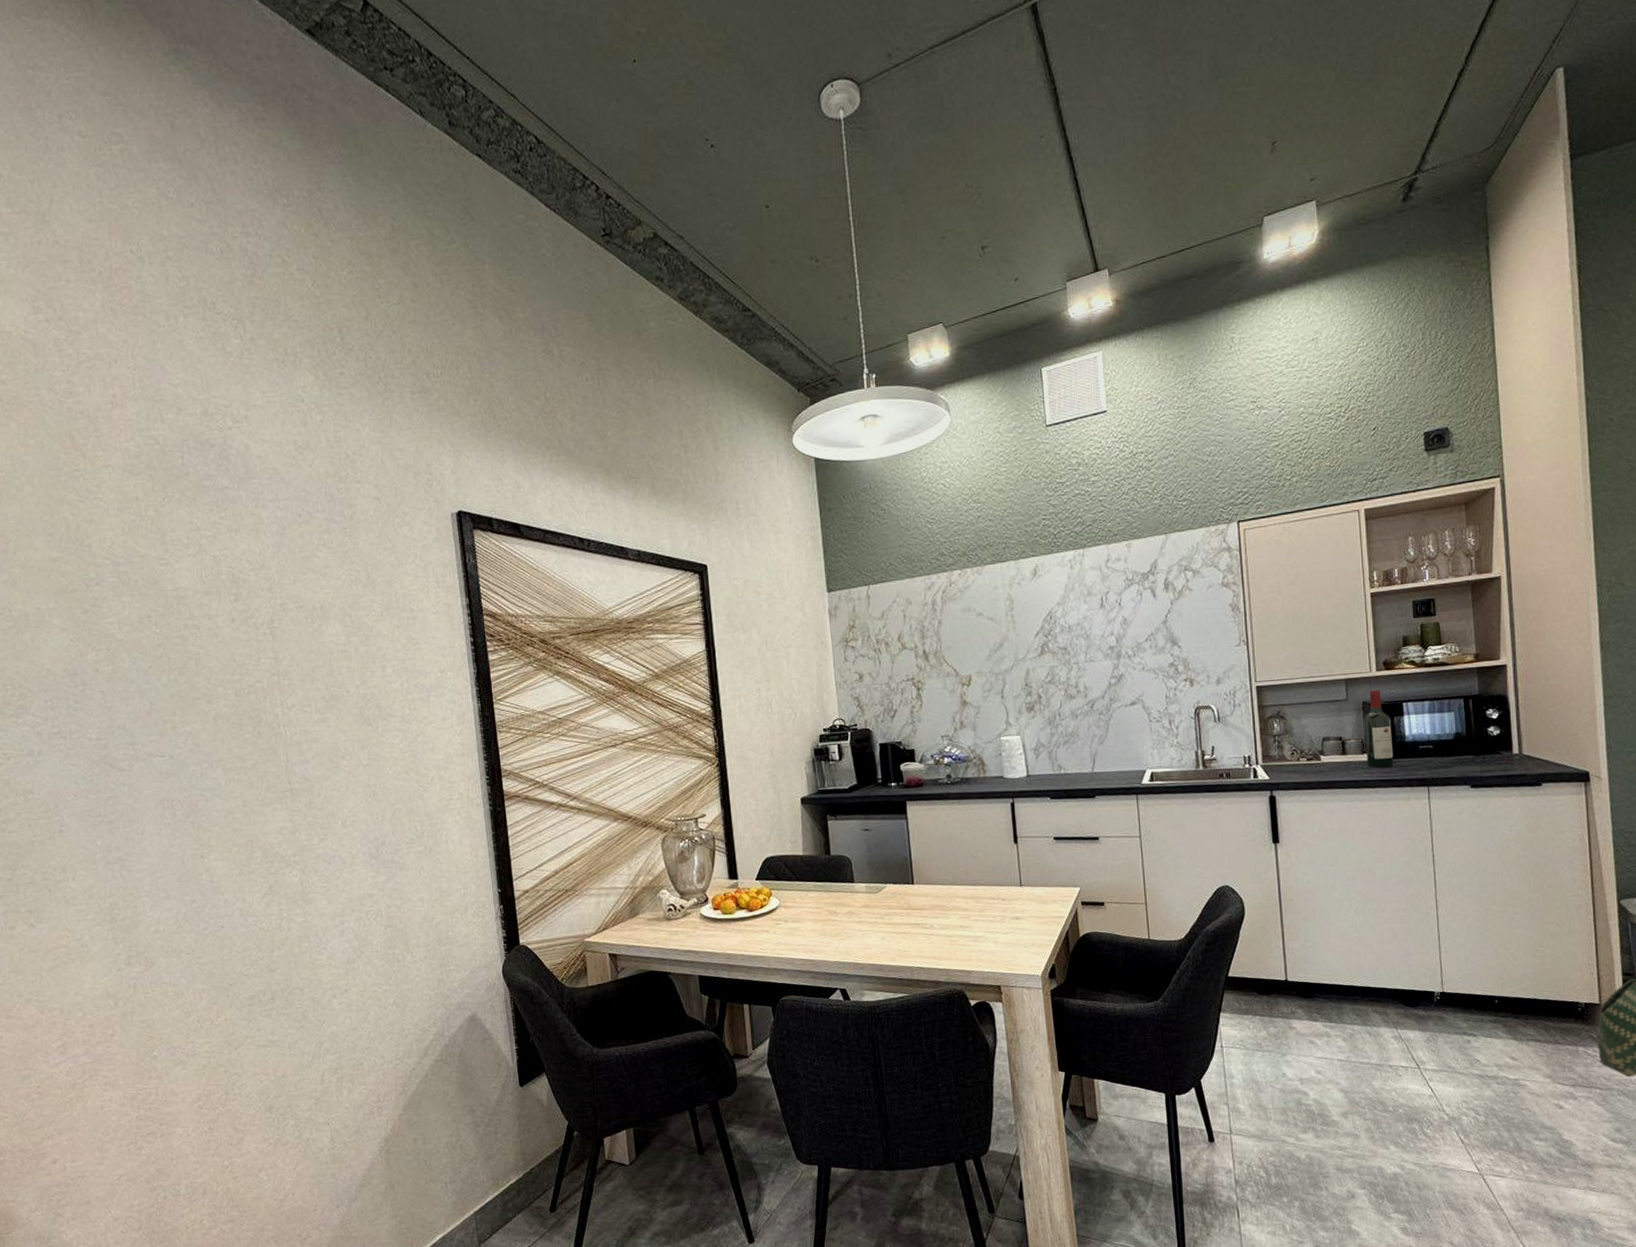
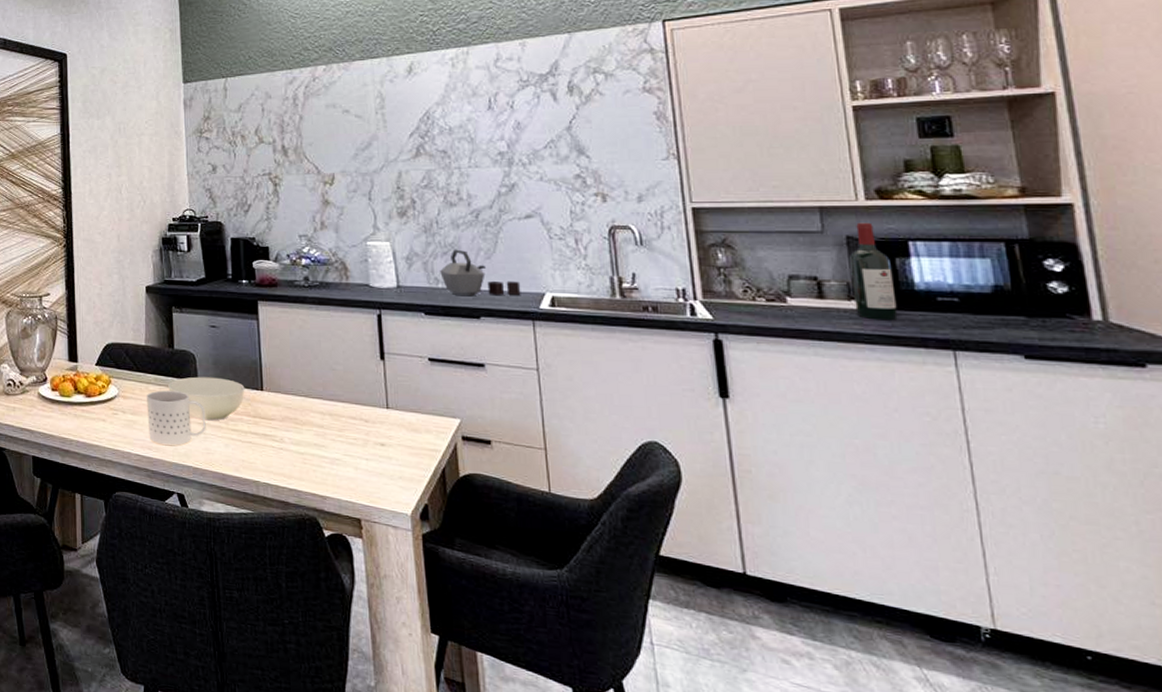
mug: none [807,894,864,947] -> present [147,390,206,447]
bowl: none [827,877,898,919] -> present [168,376,245,421]
kettle: none [1062,737,1127,780] -> present [440,249,521,297]

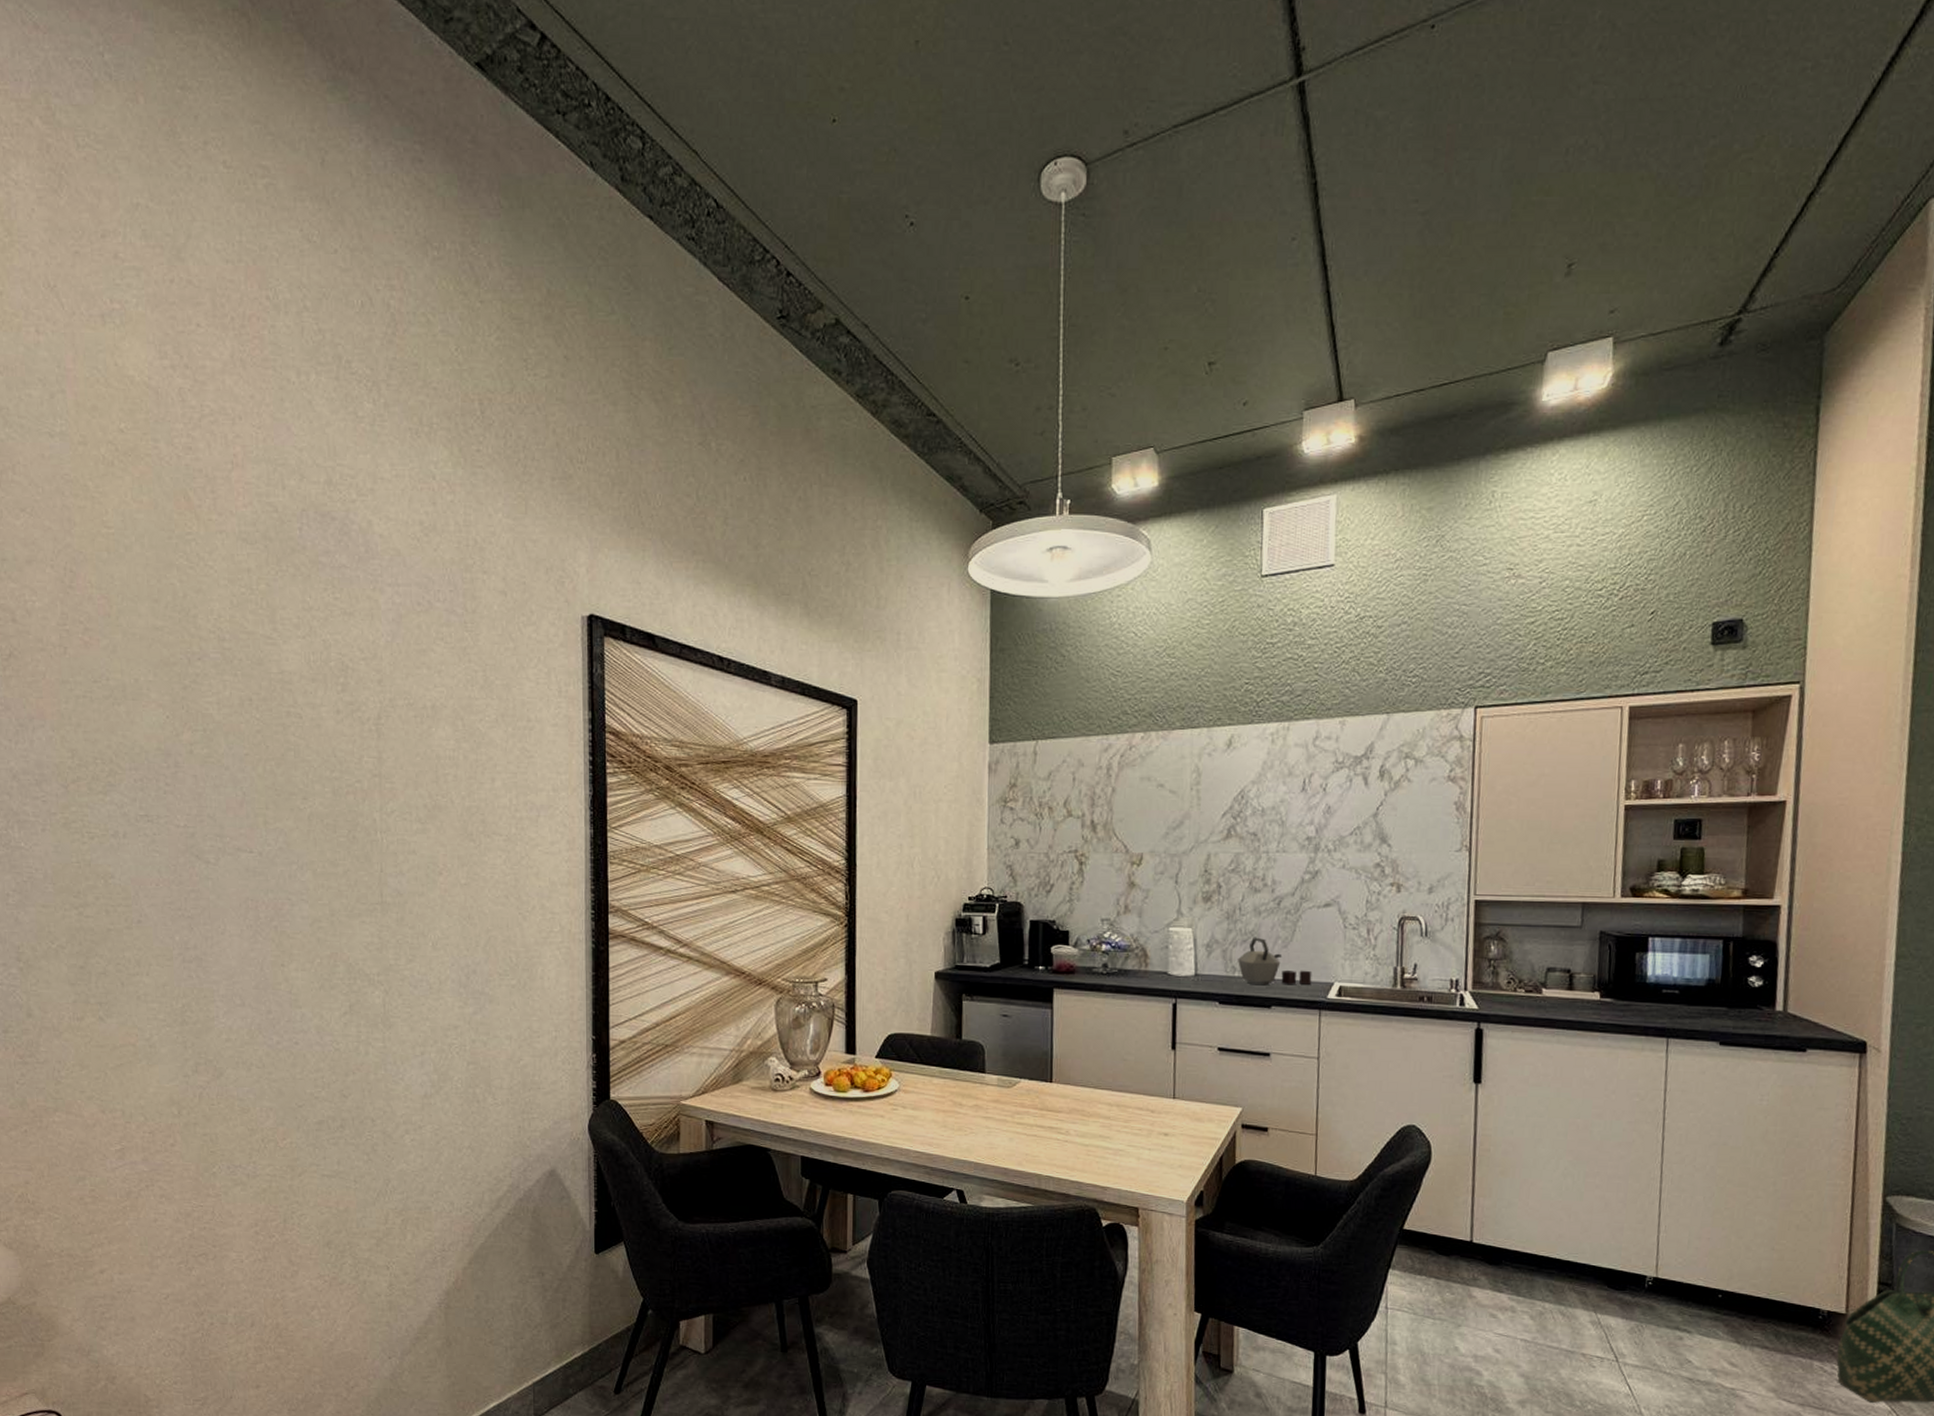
mug: present [147,390,206,447] -> none [929,1083,991,1142]
bowl: present [168,376,245,421] -> none [953,1068,1034,1115]
wine bottle: present [848,222,898,321] -> none [1596,918,1632,1011]

